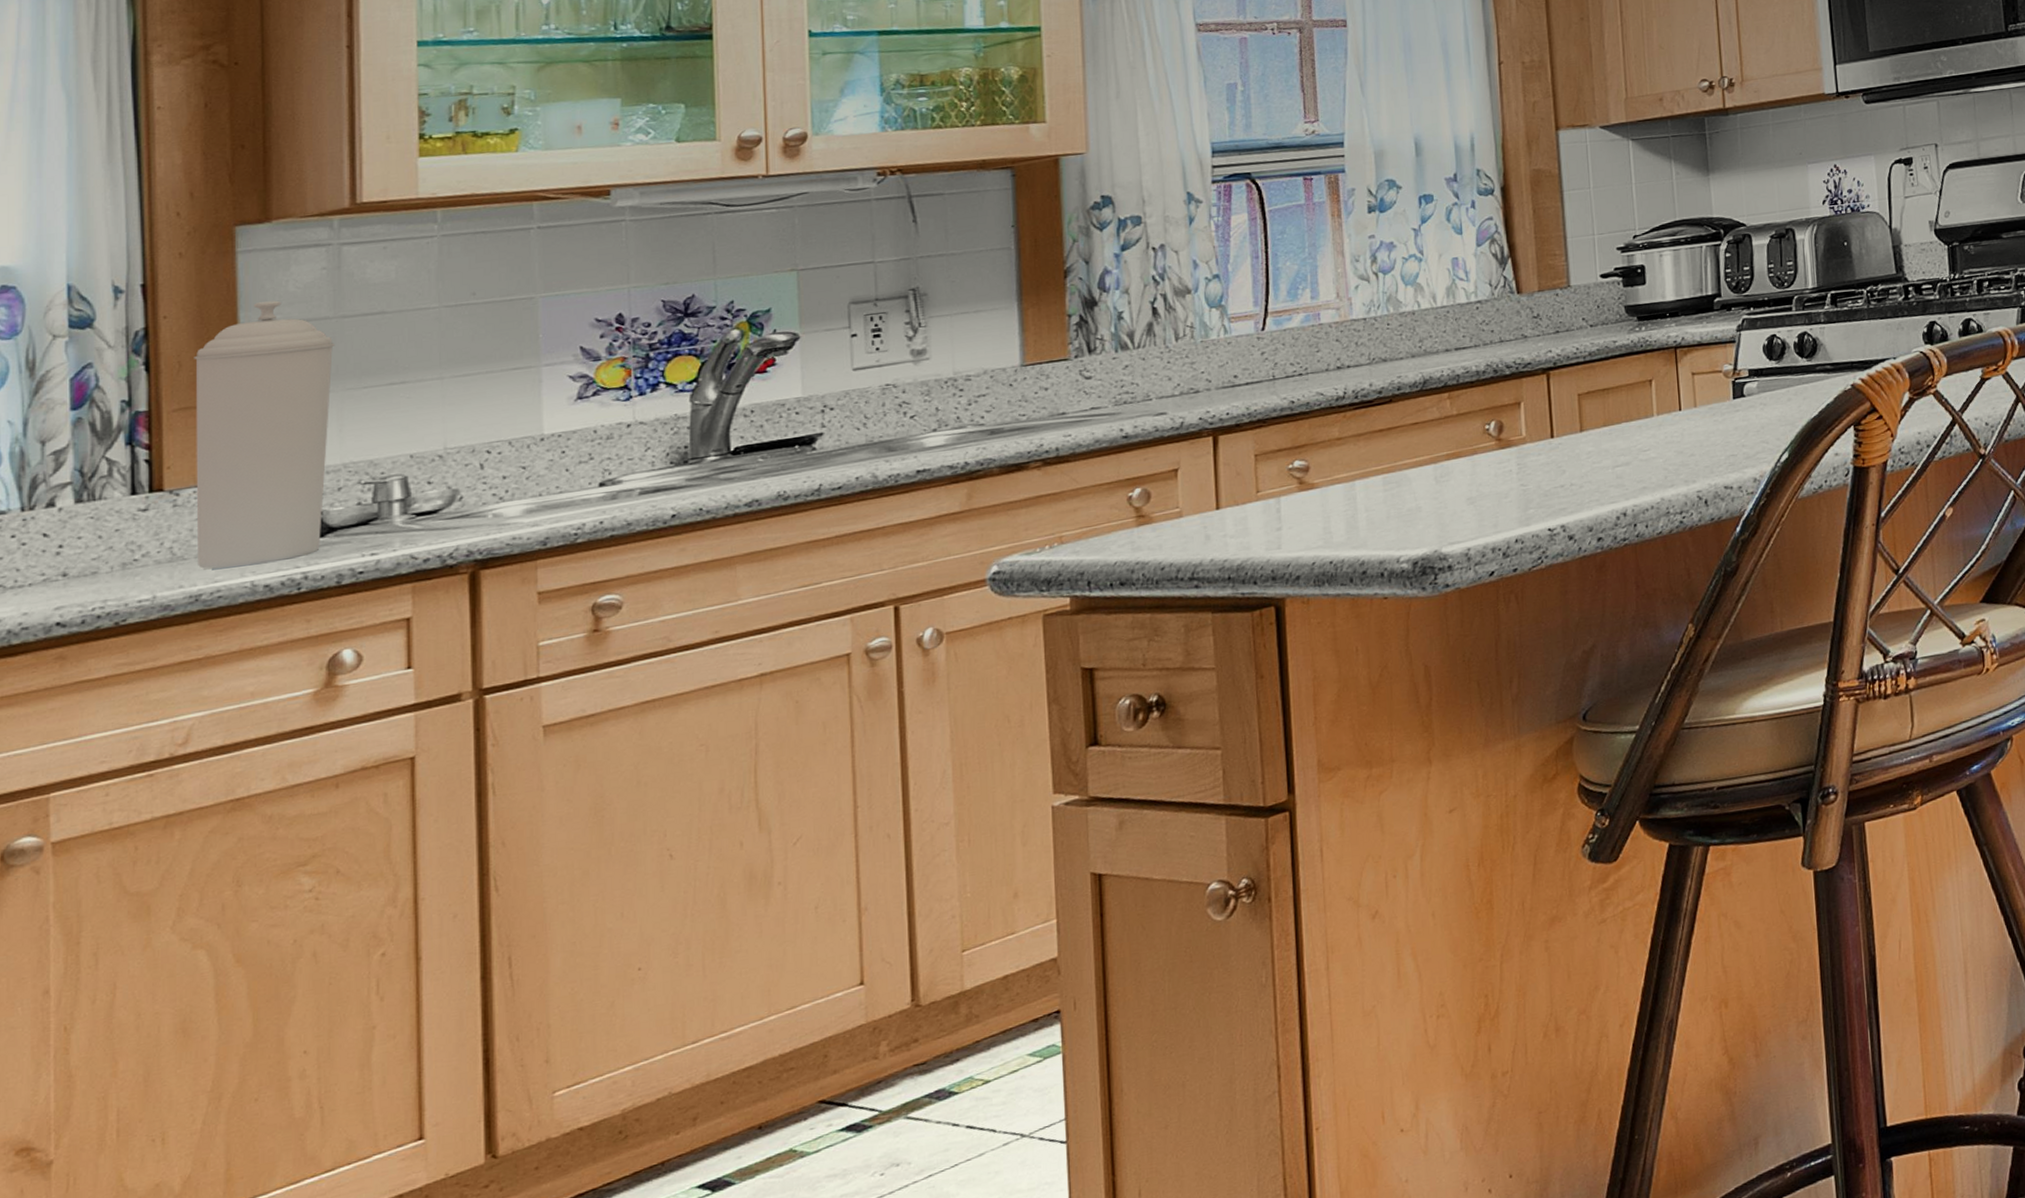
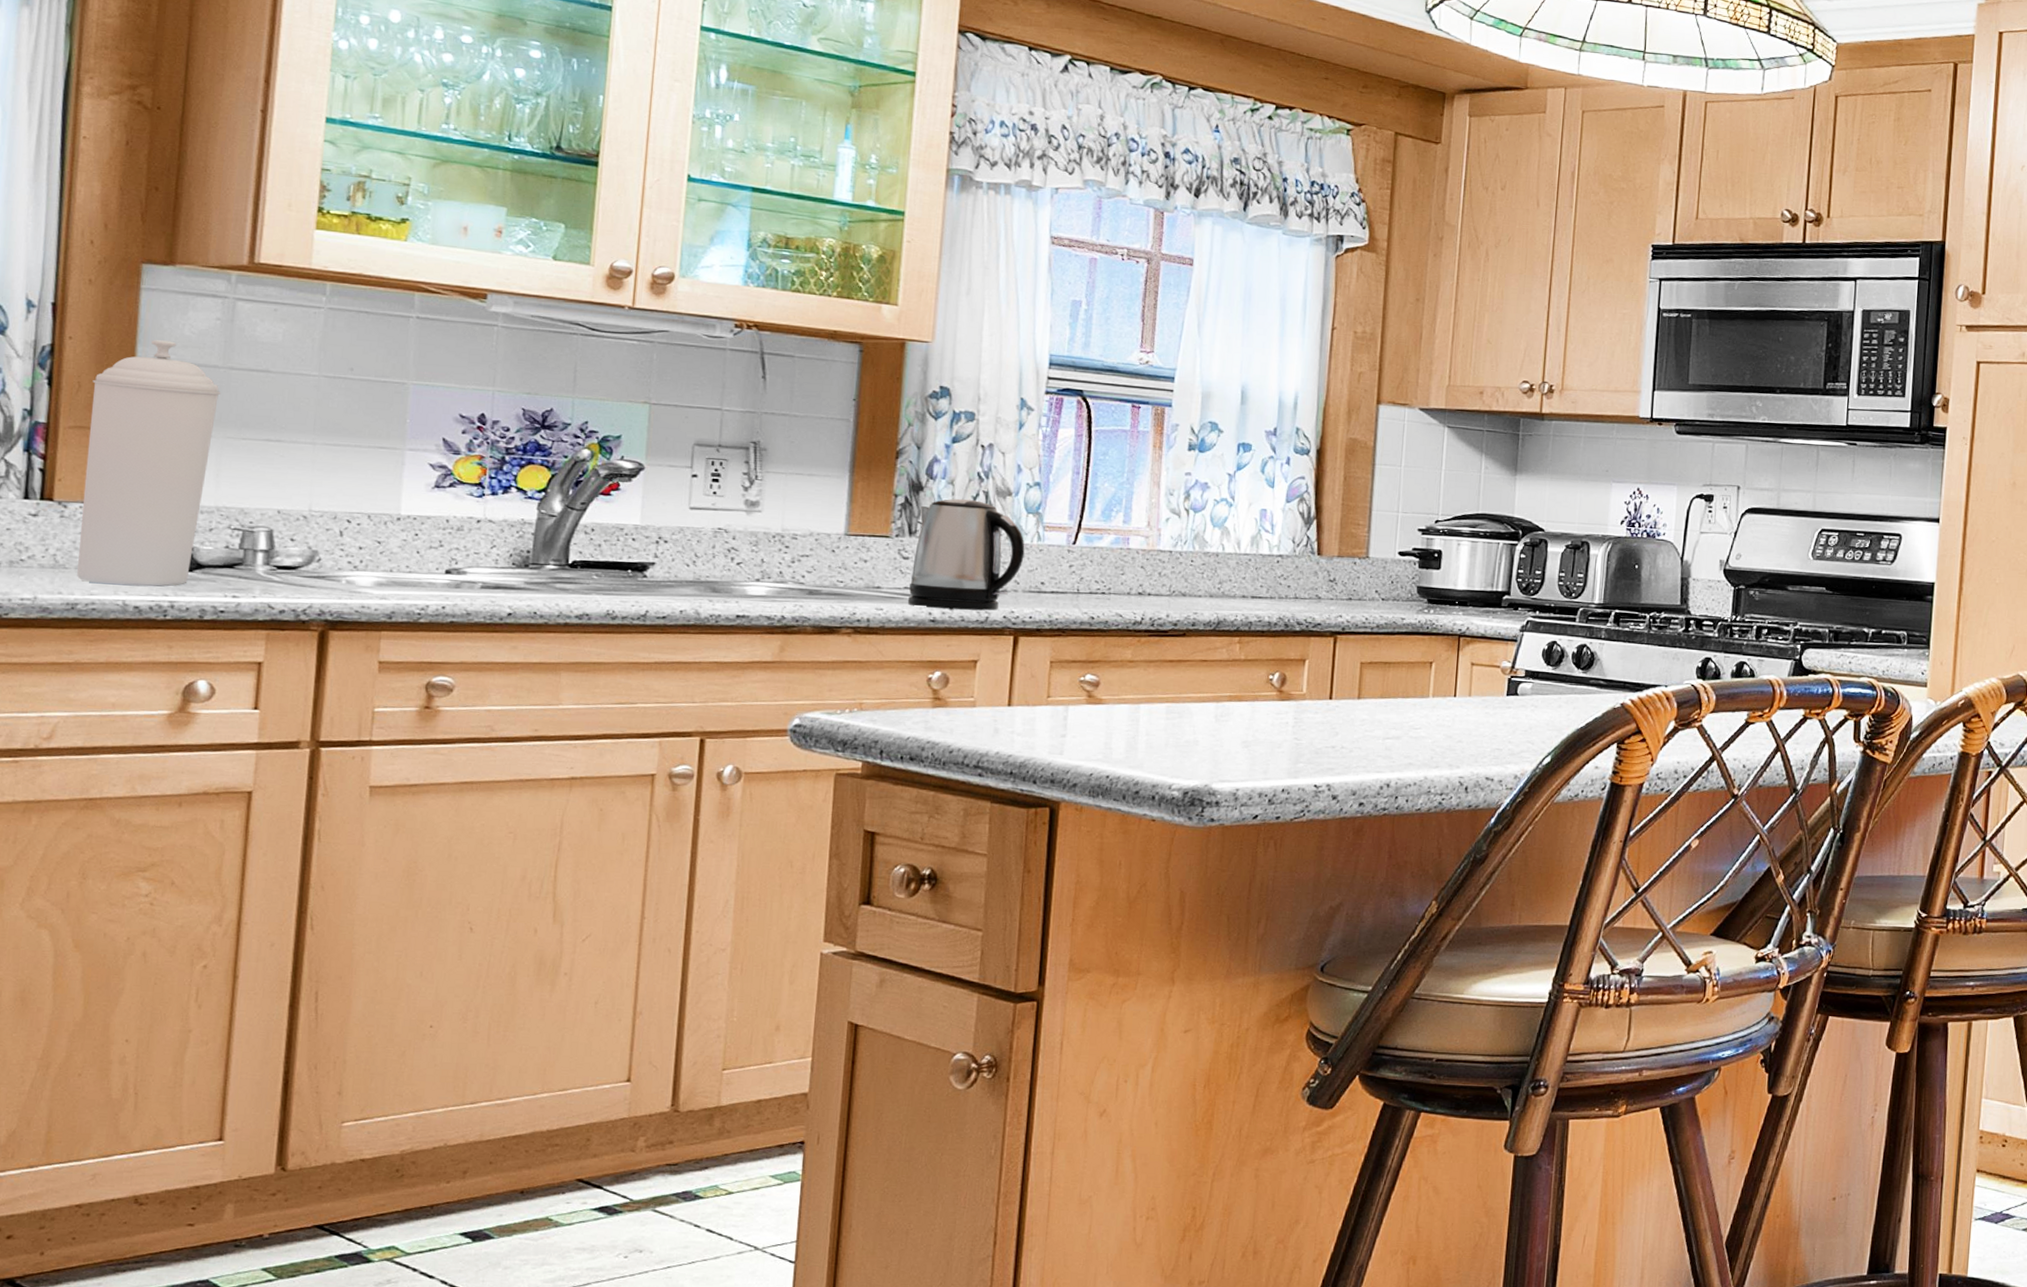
kettle: none [1096,305,1213,427] -> present [907,498,1025,611]

